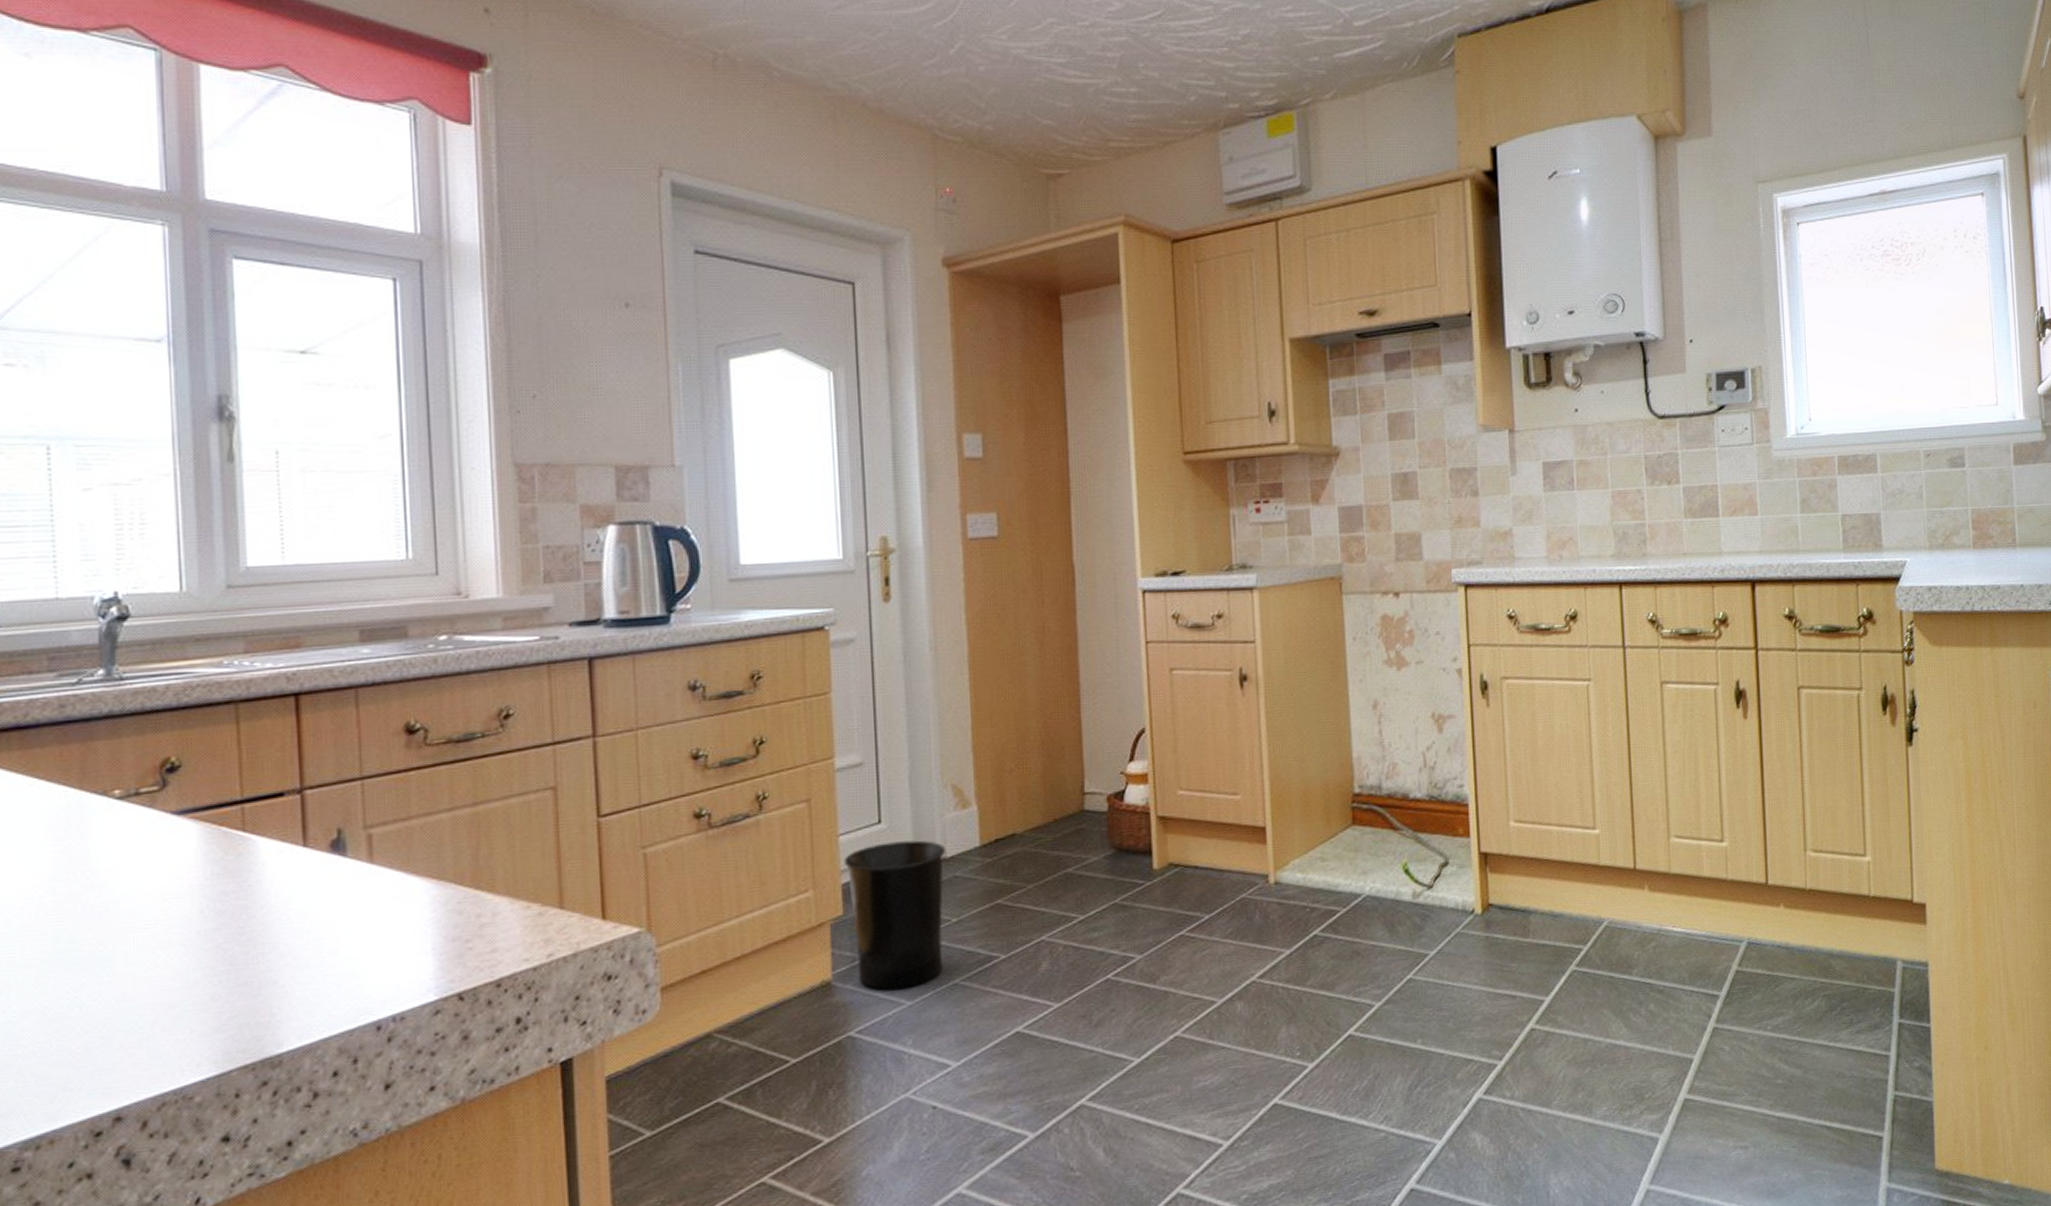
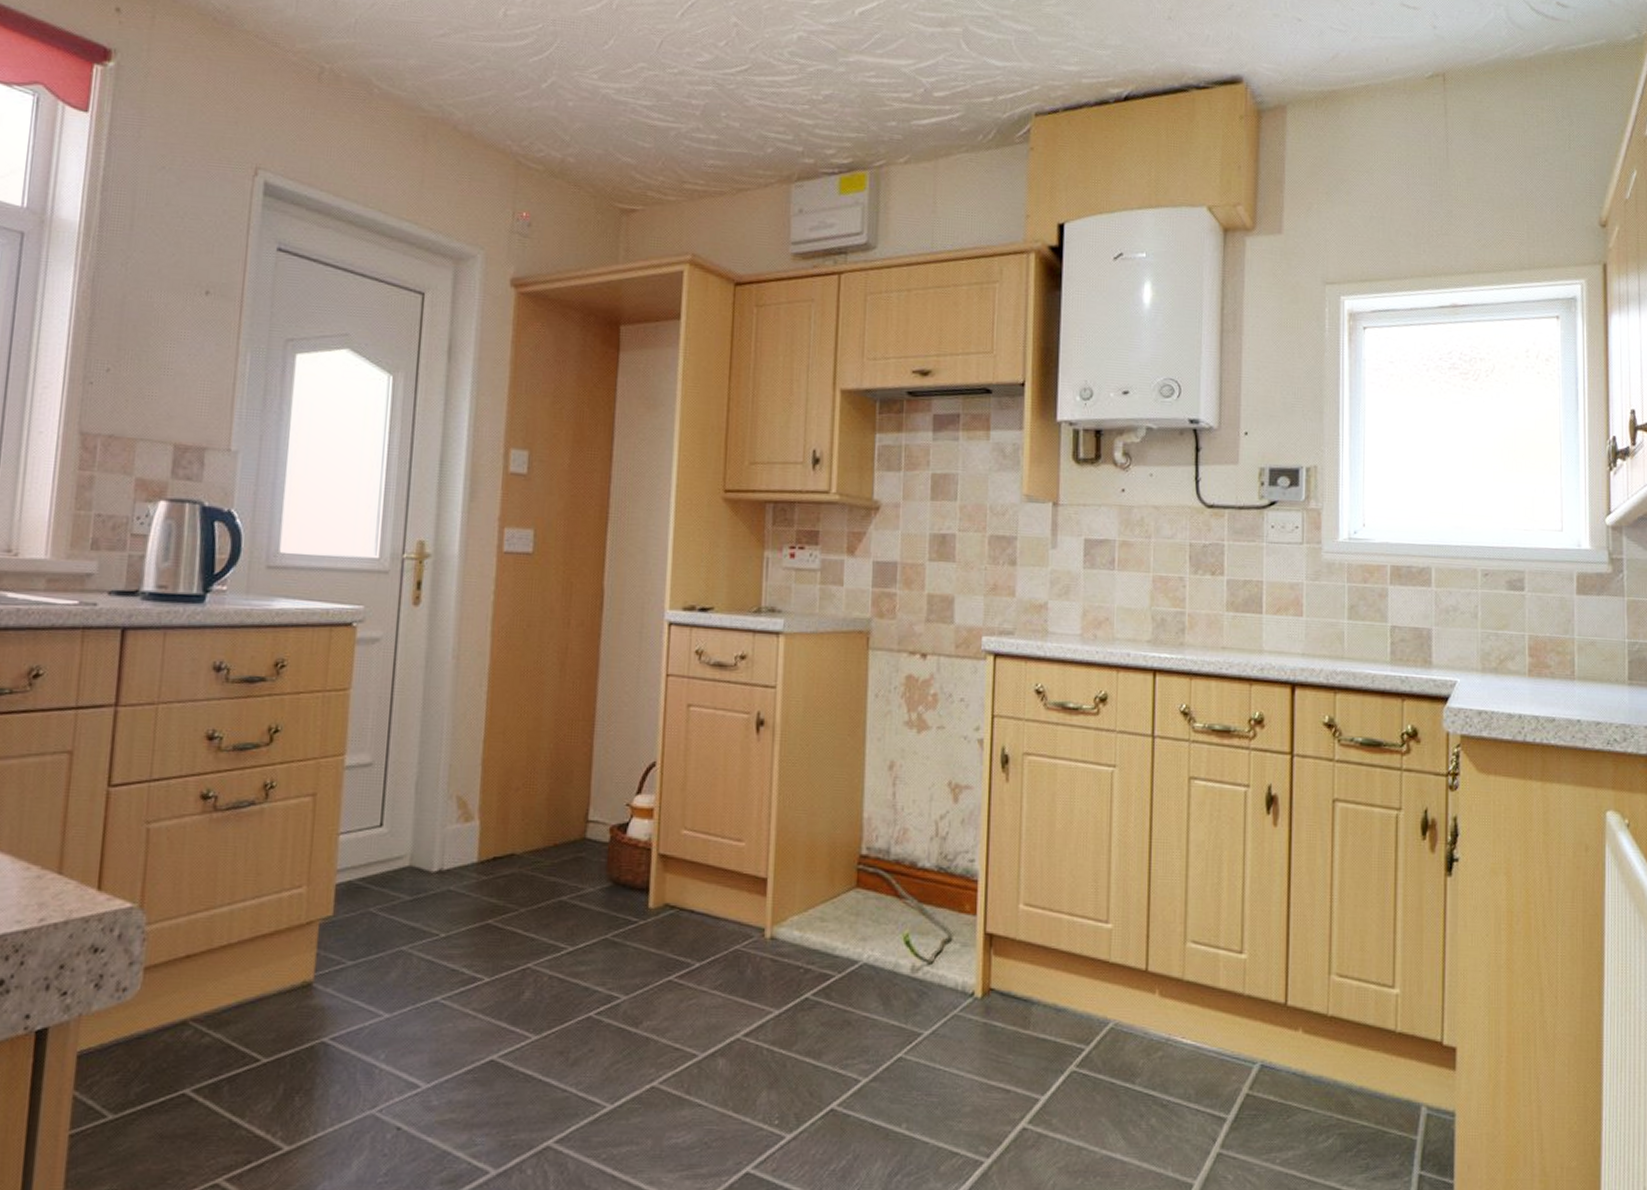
waste bin: present [844,840,946,991] -> none [340,847,444,1001]

